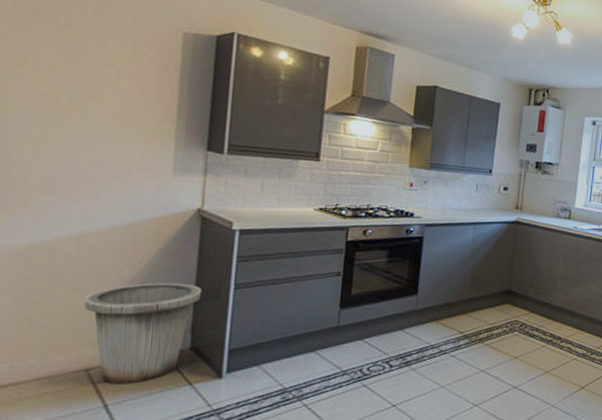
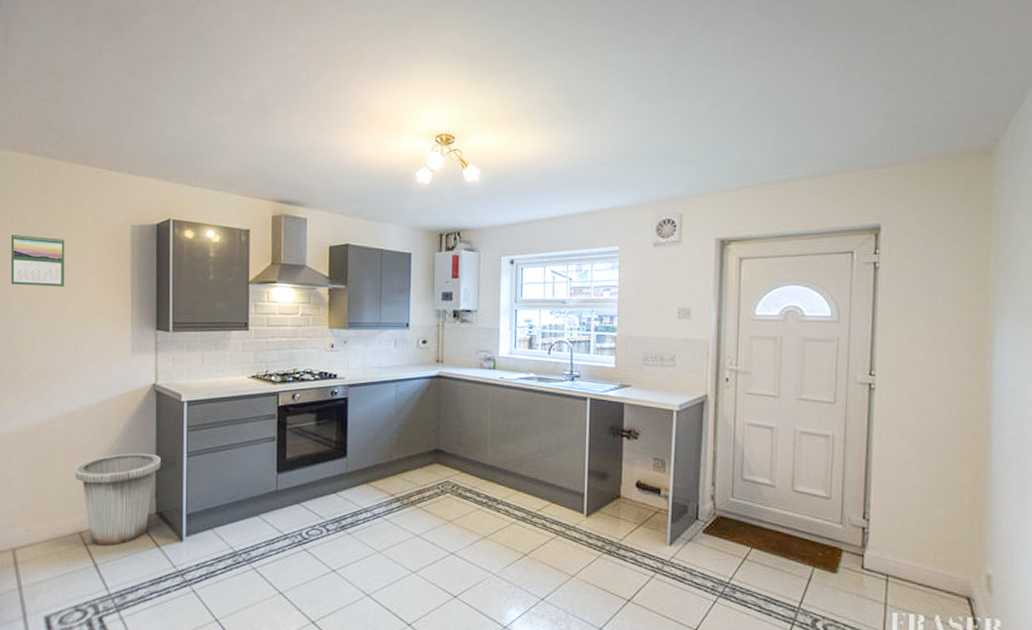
calendar: none [9,18,91,91] -> present [10,233,64,287]

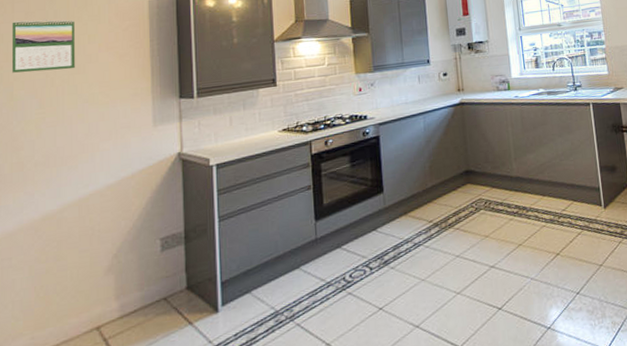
trash can: present [74,453,161,546] -> none [90,225,190,338]

